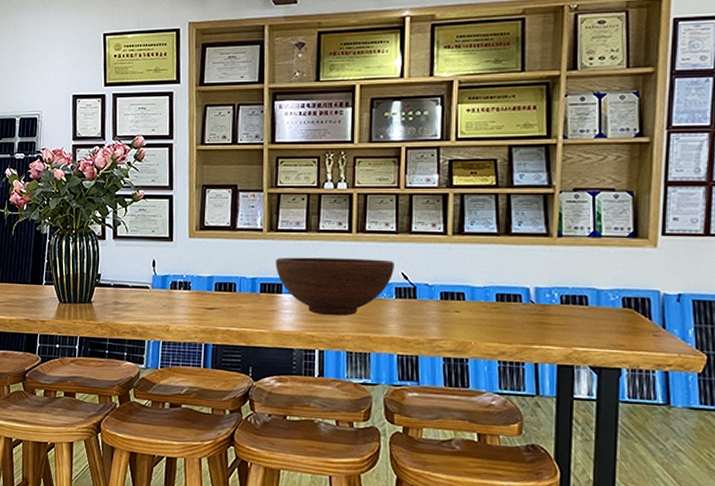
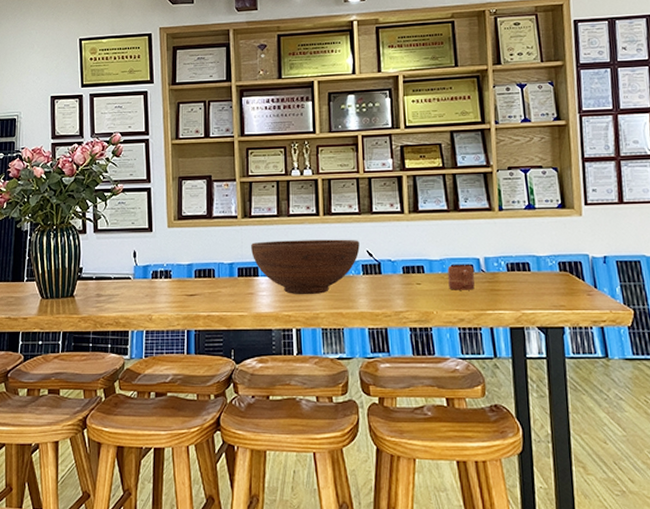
mug: none [491,294,521,322] -> present [447,265,475,290]

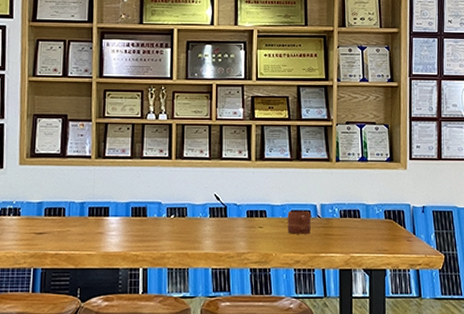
fruit bowl: present [251,239,360,295] -> none [103,182,208,236]

